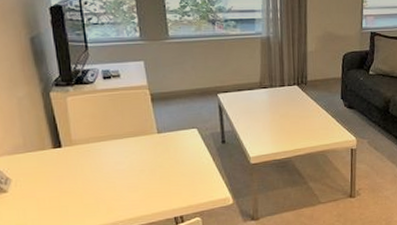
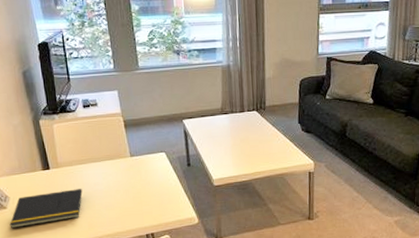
notepad: none [10,169,101,215] -> present [9,189,83,229]

